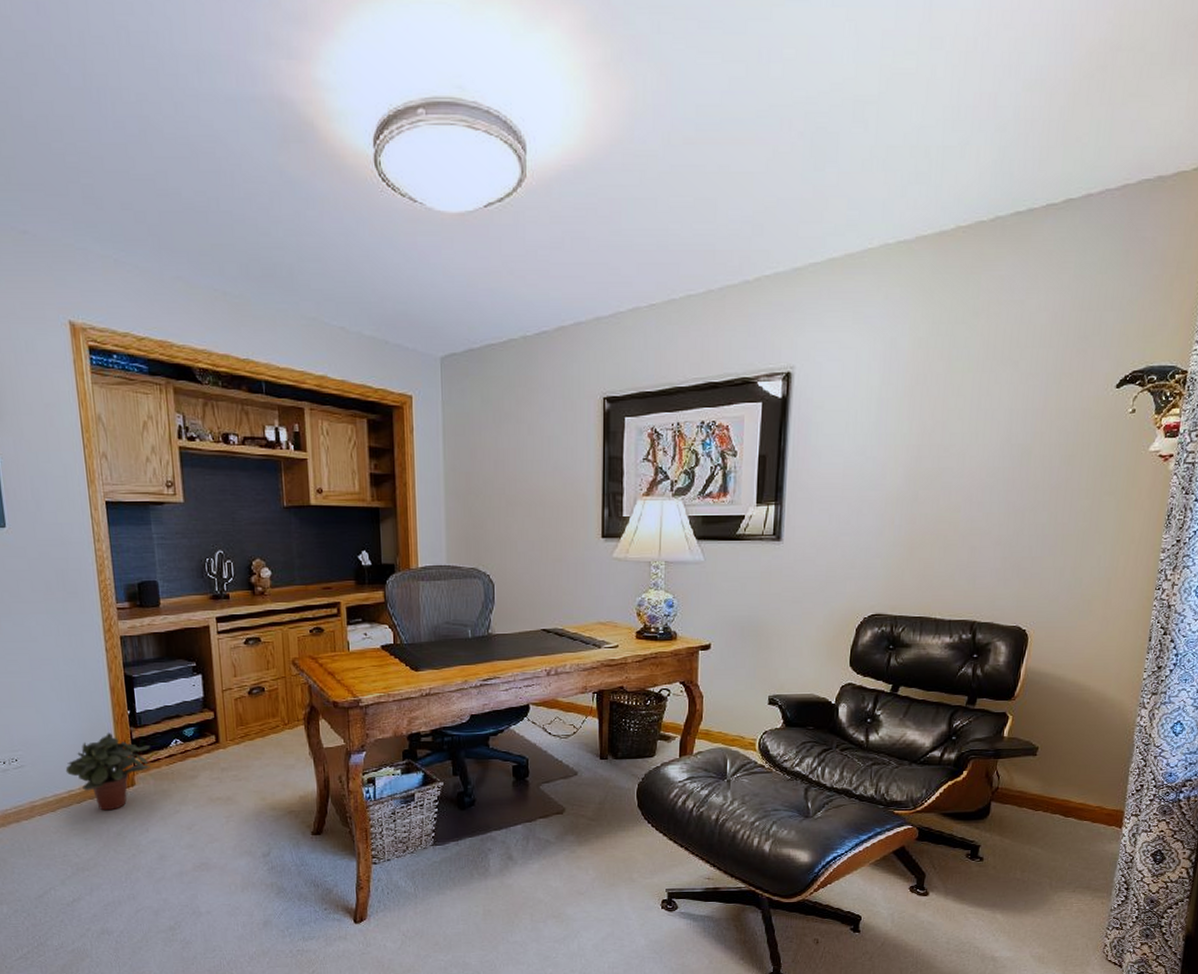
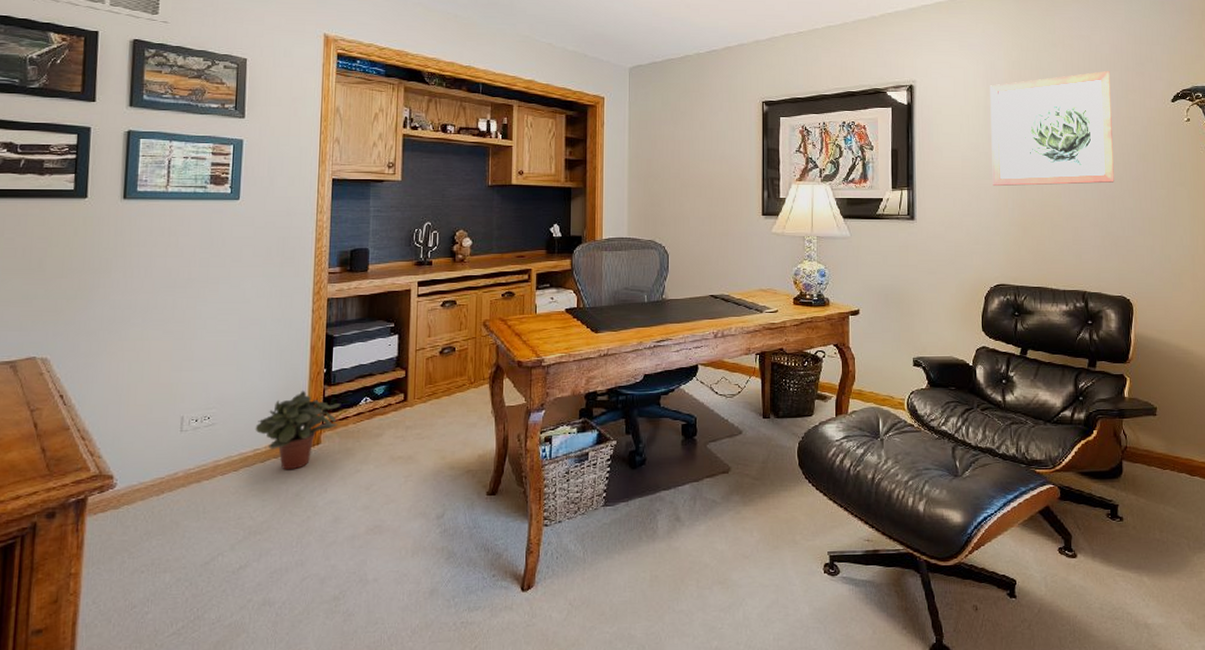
wall art: none [878,348,1043,498] -> present [990,71,1114,186]

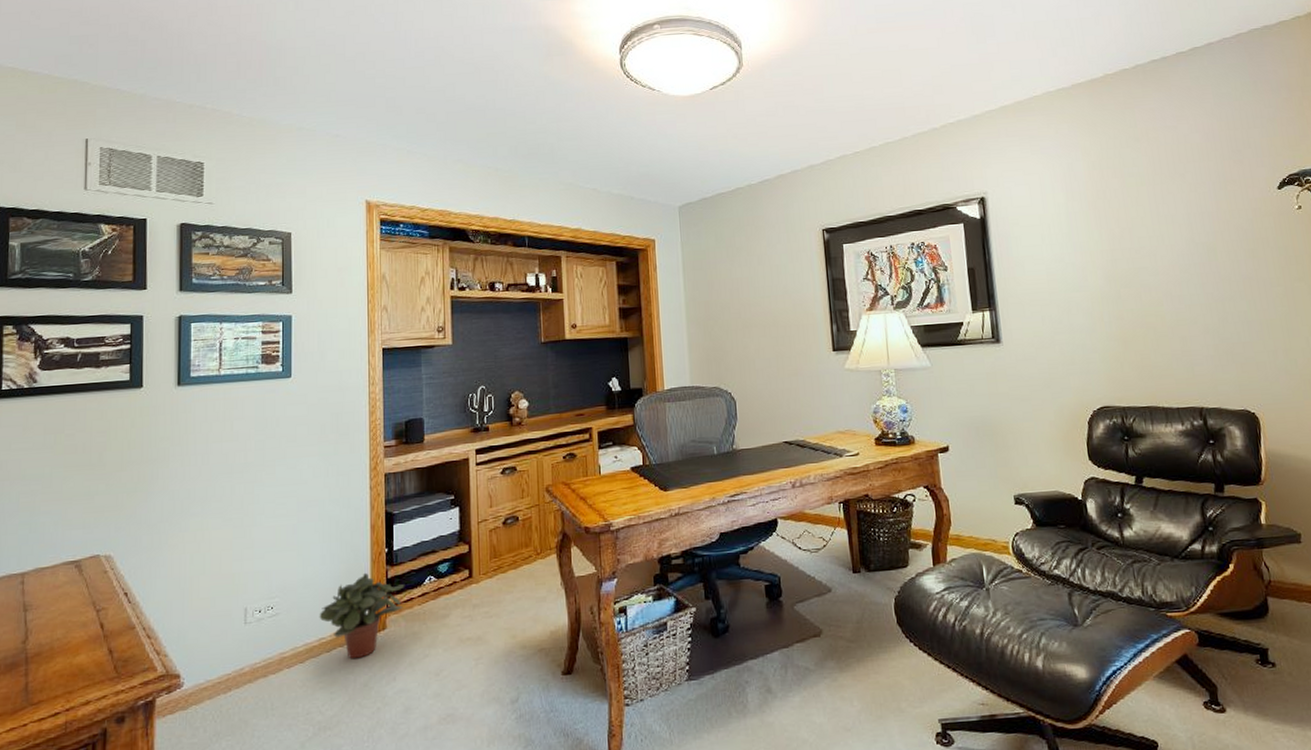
wall art: present [990,71,1114,186] -> none [1069,162,1222,298]

